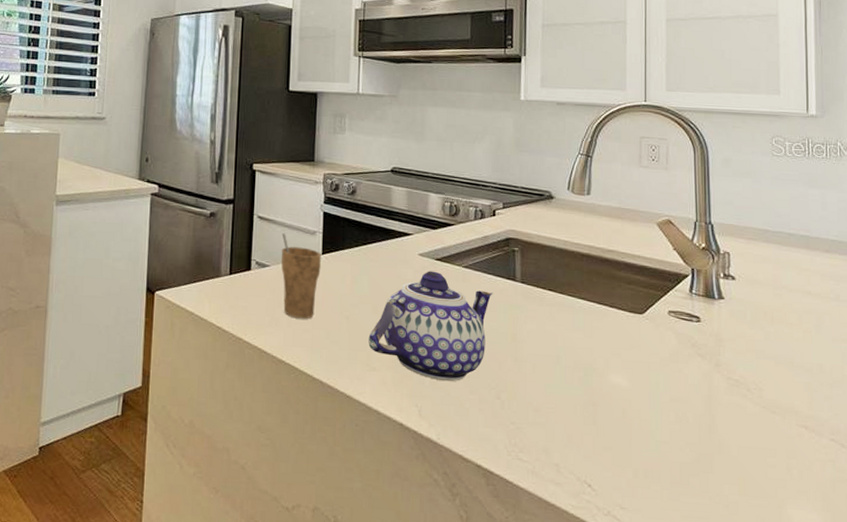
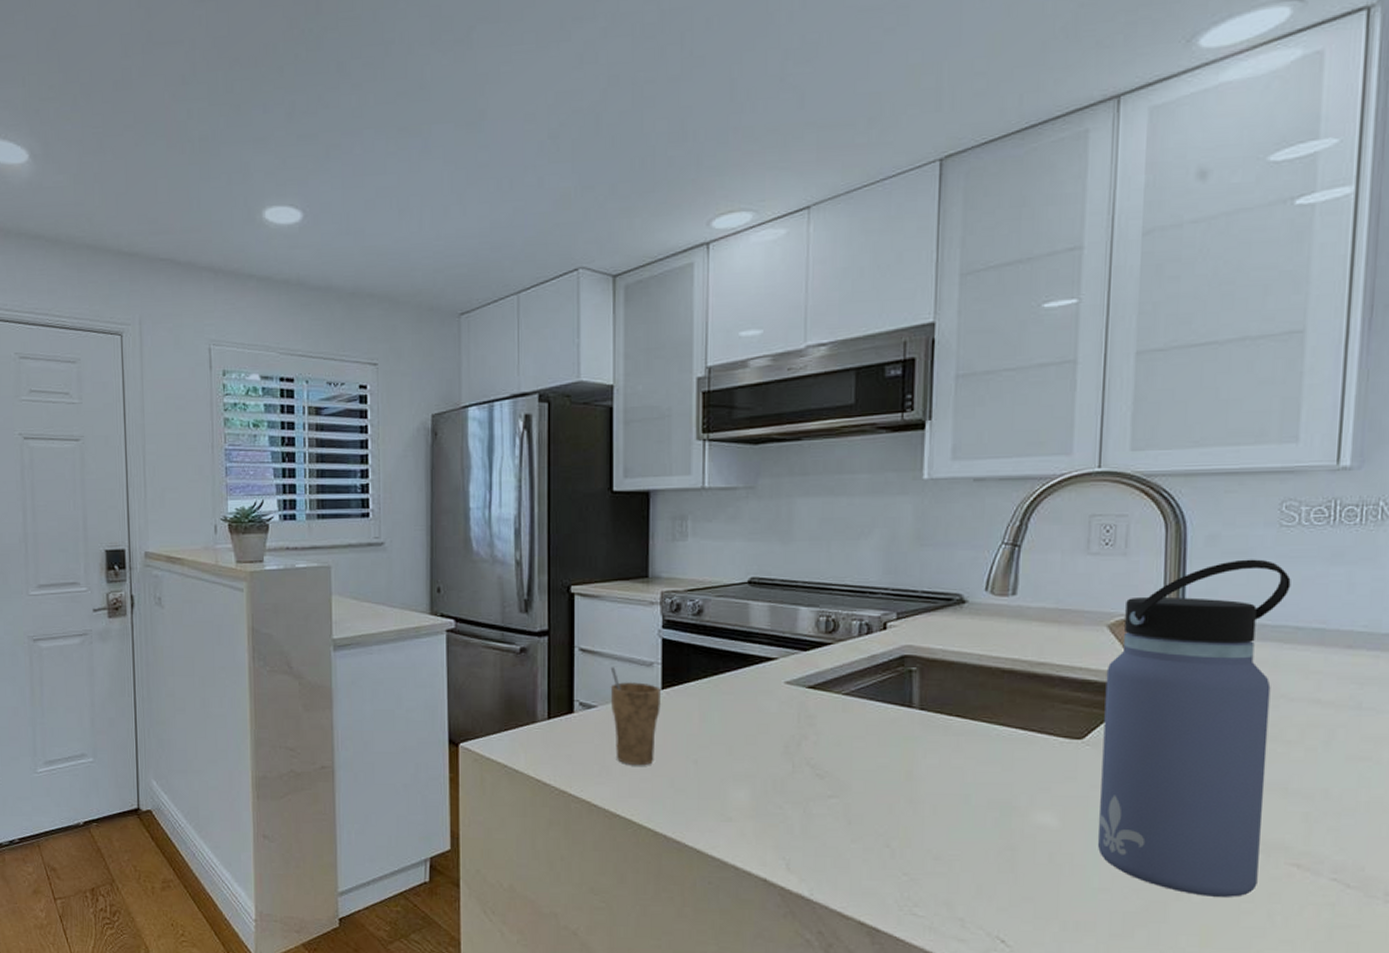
teapot: present [368,271,493,382] -> none [722,701,883,830]
water bottle: none [657,179,783,453] -> present [1097,559,1291,897]

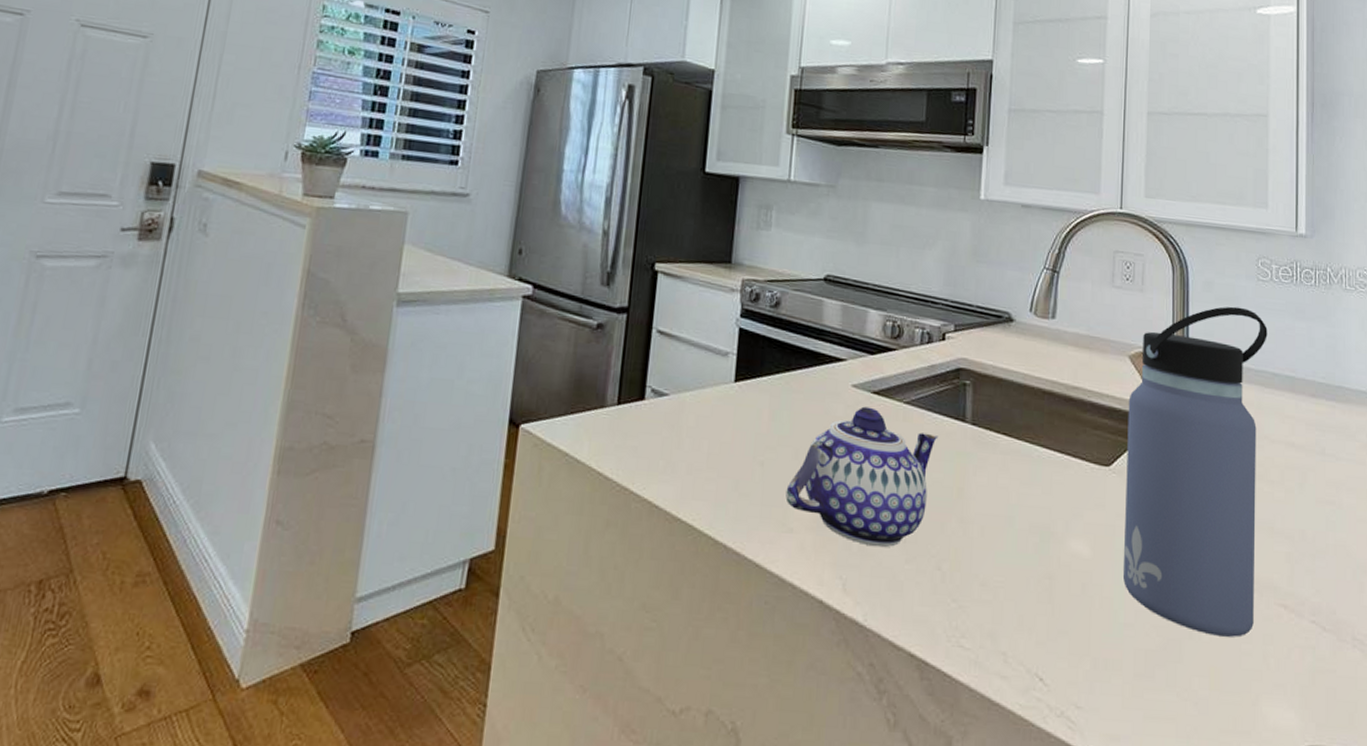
cup: present [610,667,661,766] -> none [682,353,734,465]
teapot: none [722,701,883,830] -> present [785,406,939,548]

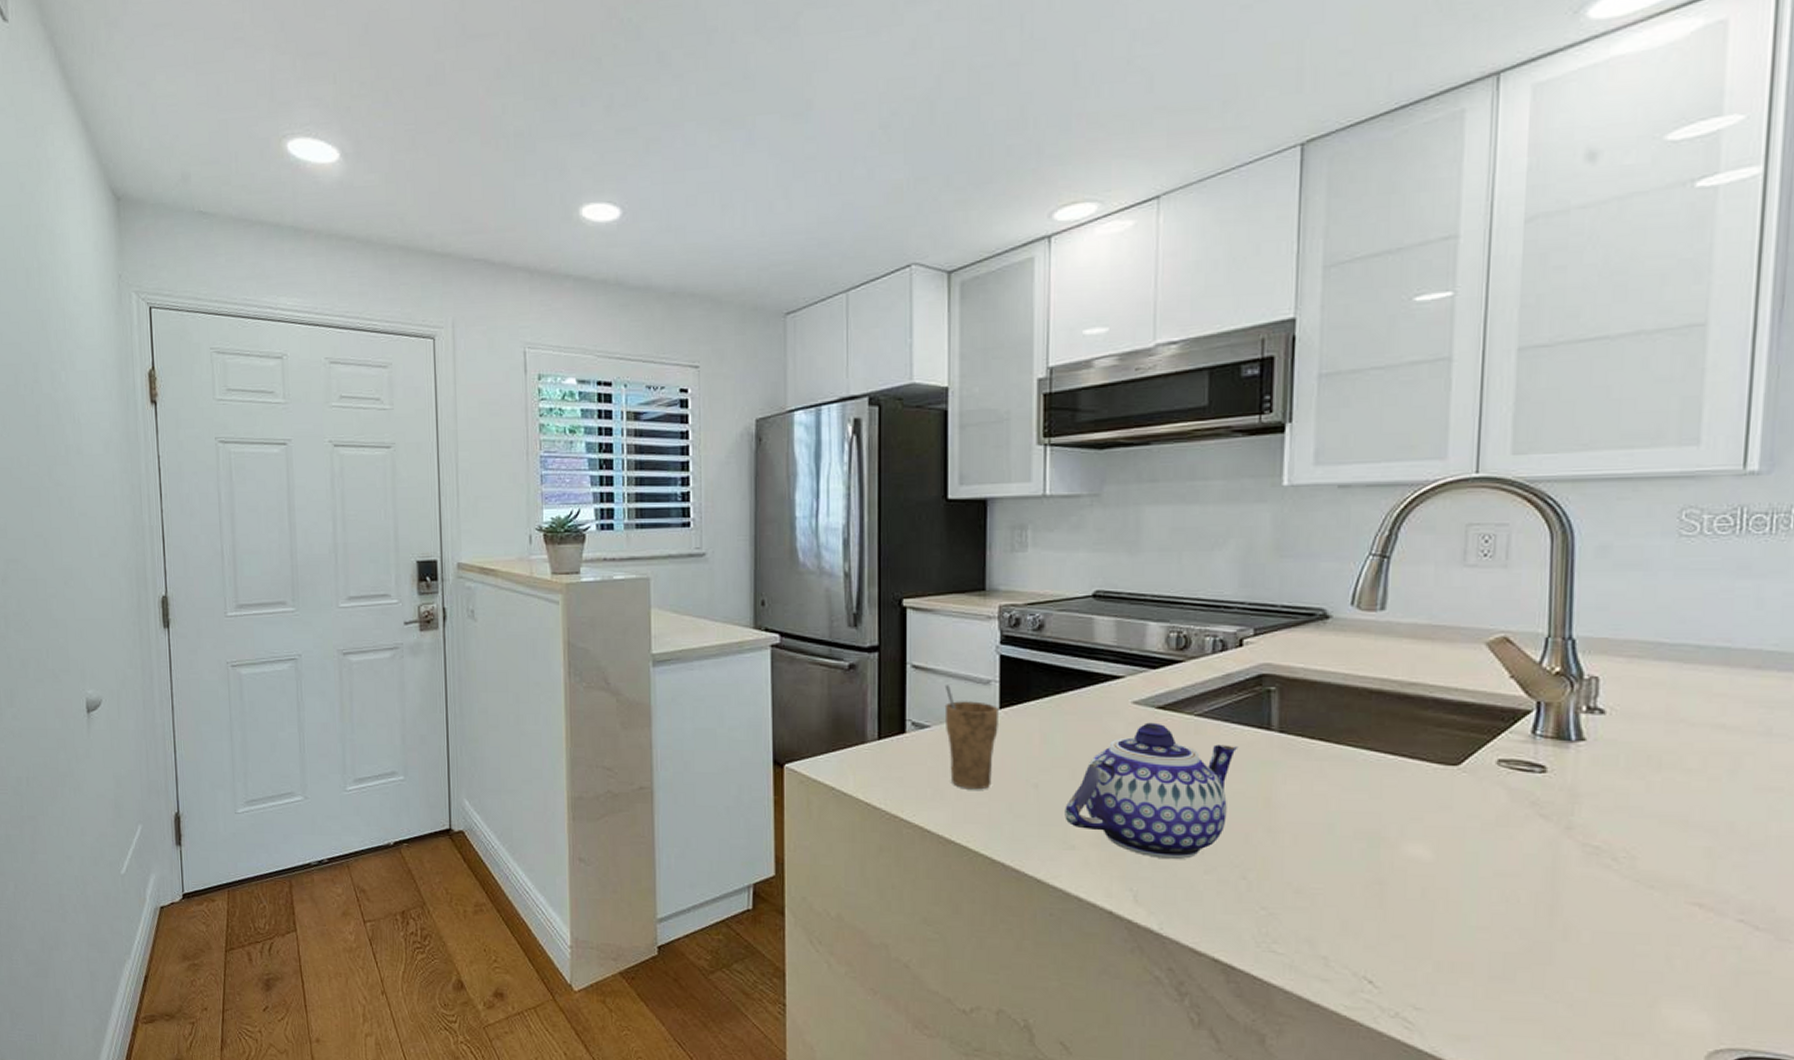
cup: none [682,353,734,465] -> present [944,685,998,790]
water bottle: present [1122,306,1268,638] -> none [1474,571,1692,939]

